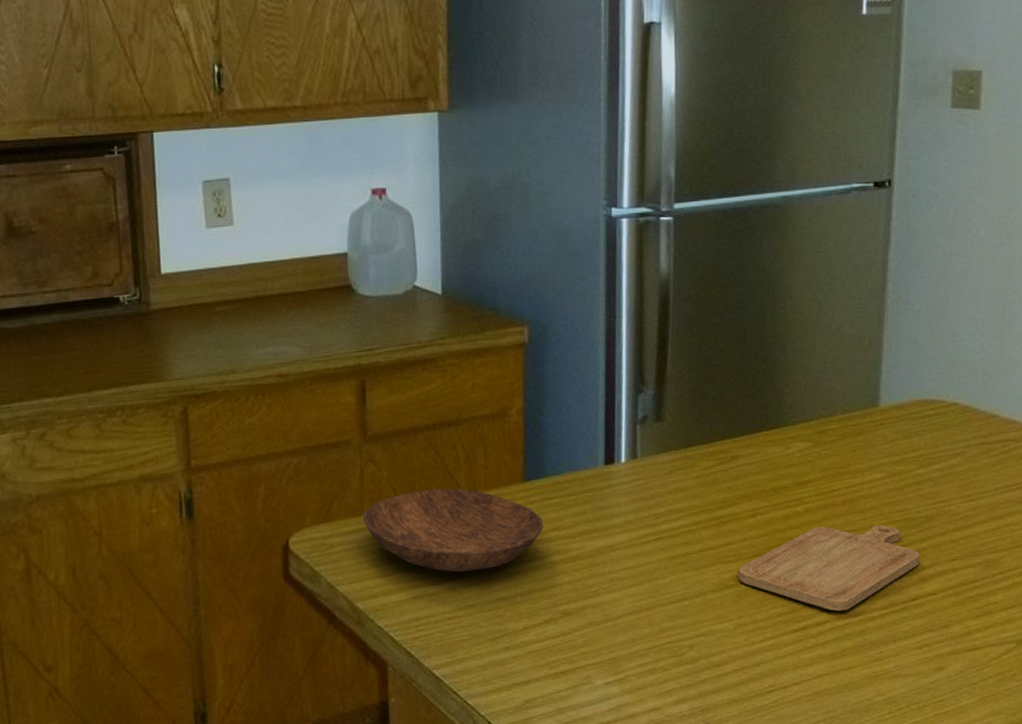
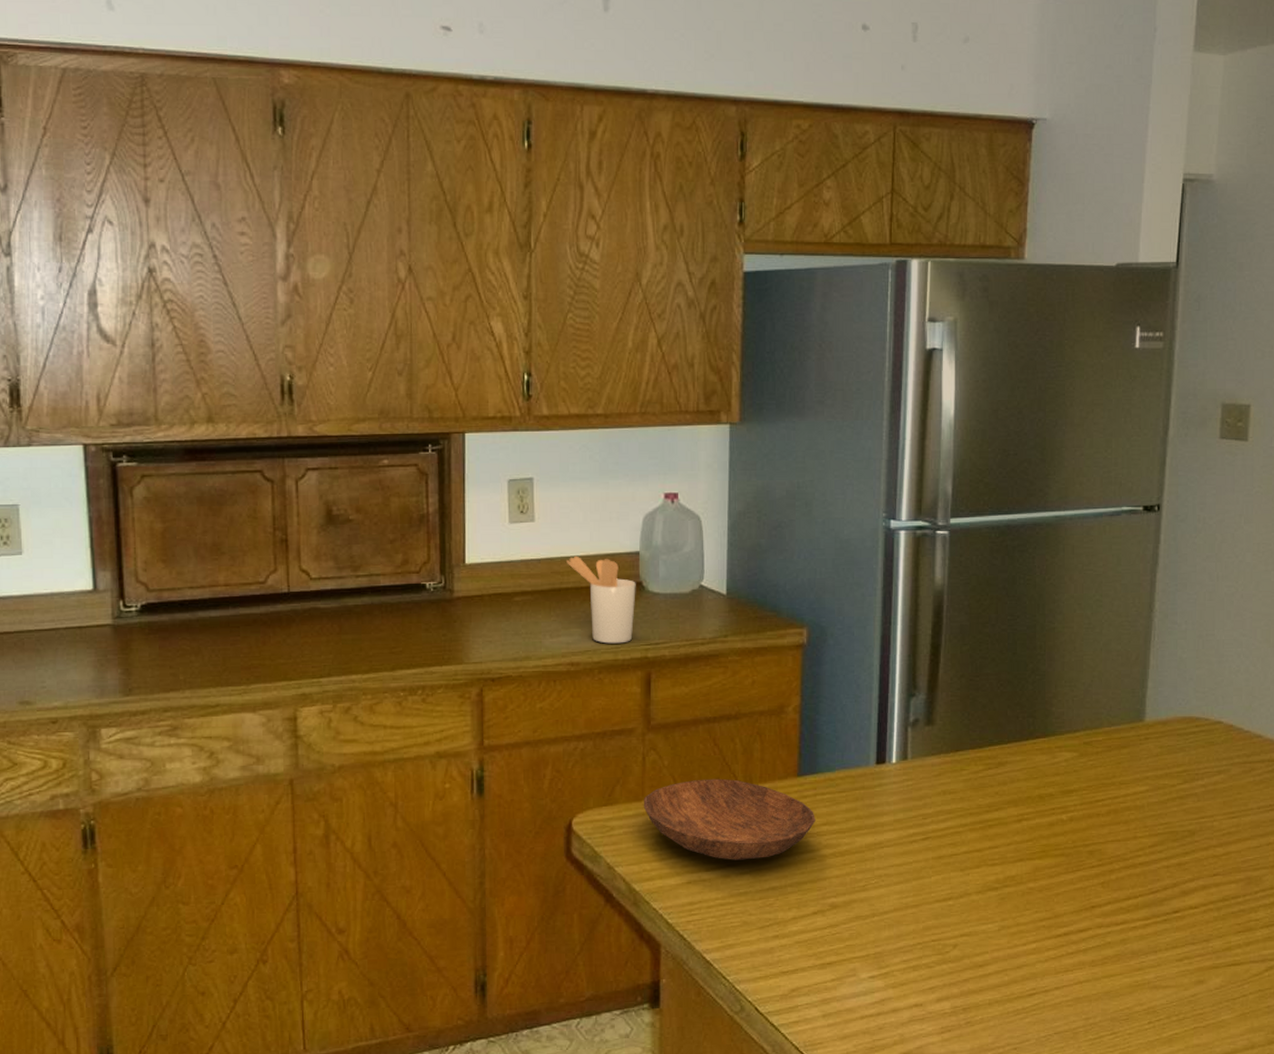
utensil holder: none [270,260,346,352] -> present [567,555,636,644]
chopping board: present [738,524,920,612] -> none [1003,835,1182,919]

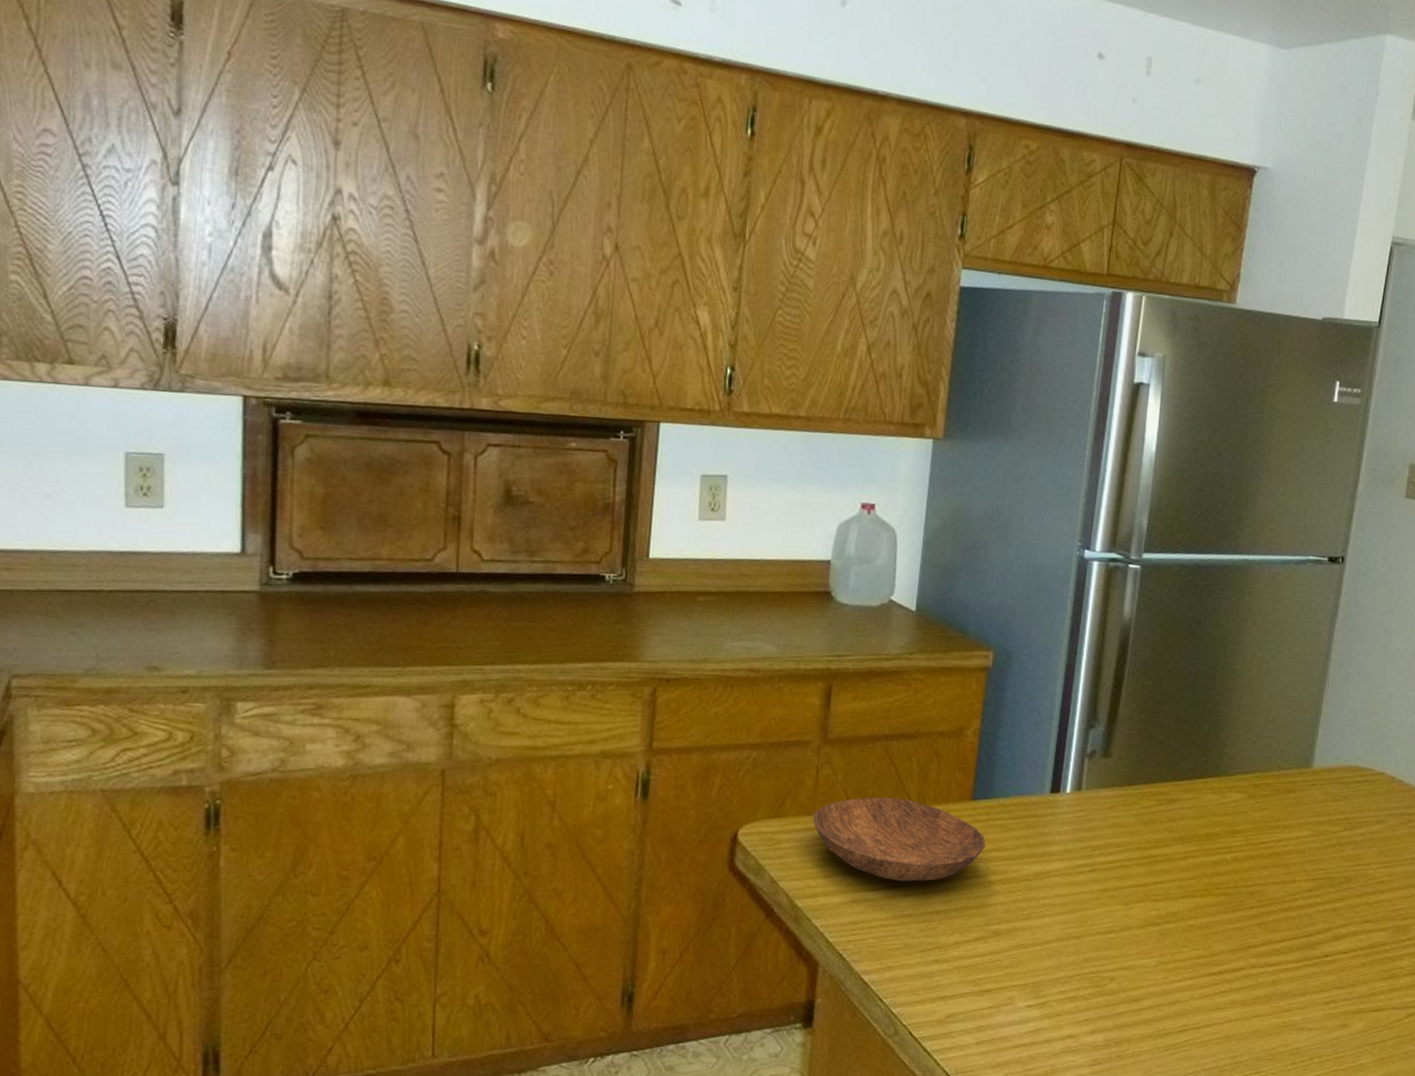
utensil holder: present [567,555,636,644] -> none [755,559,825,653]

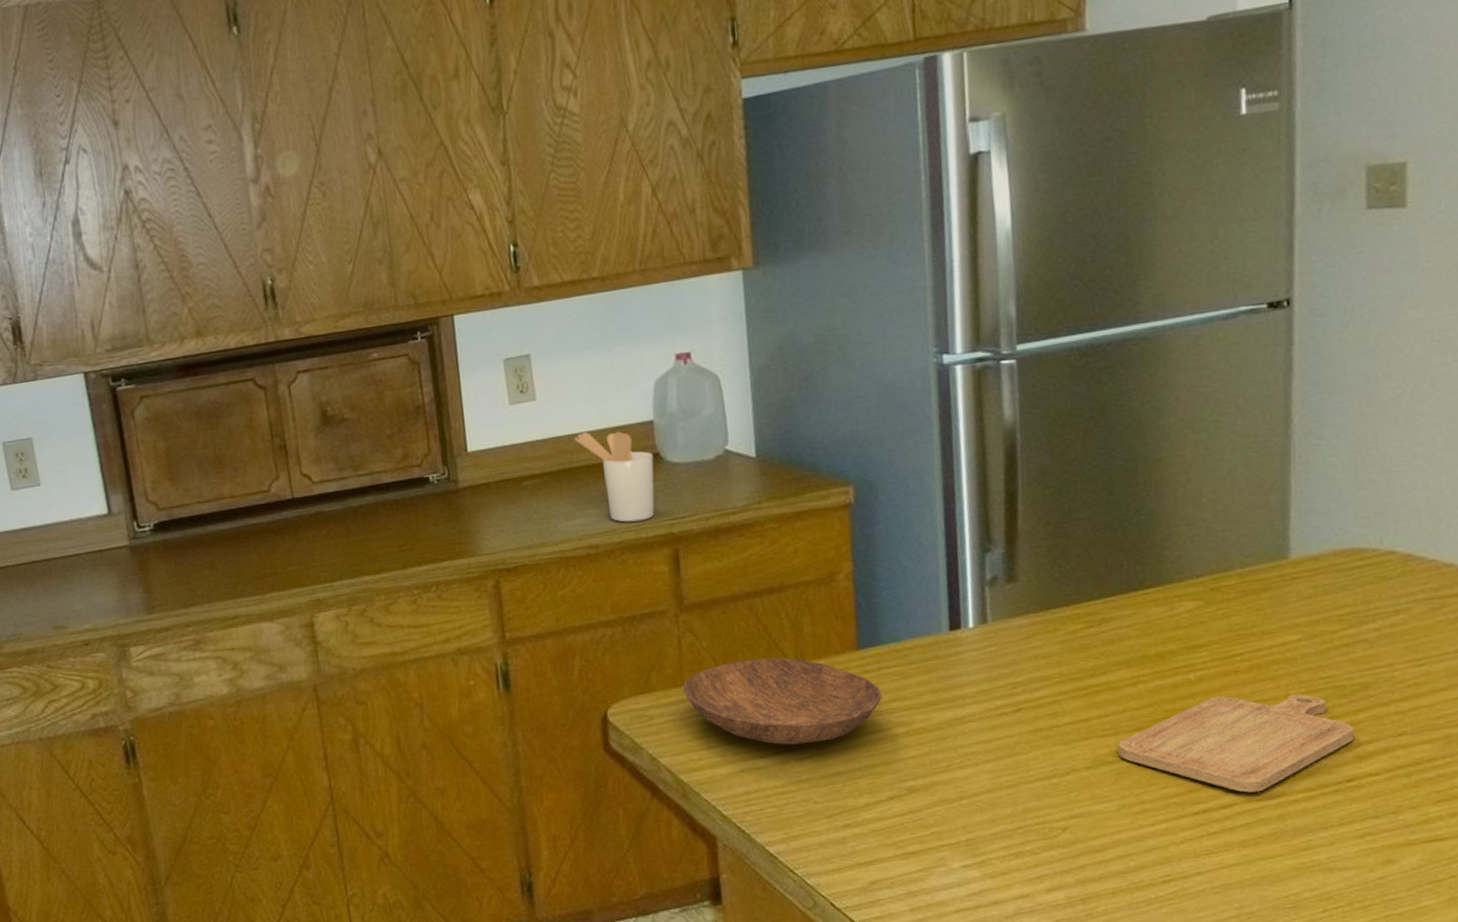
utensil holder: none [755,559,825,653] -> present [574,431,655,522]
chopping board: none [1164,876,1336,960] -> present [1118,693,1355,793]

